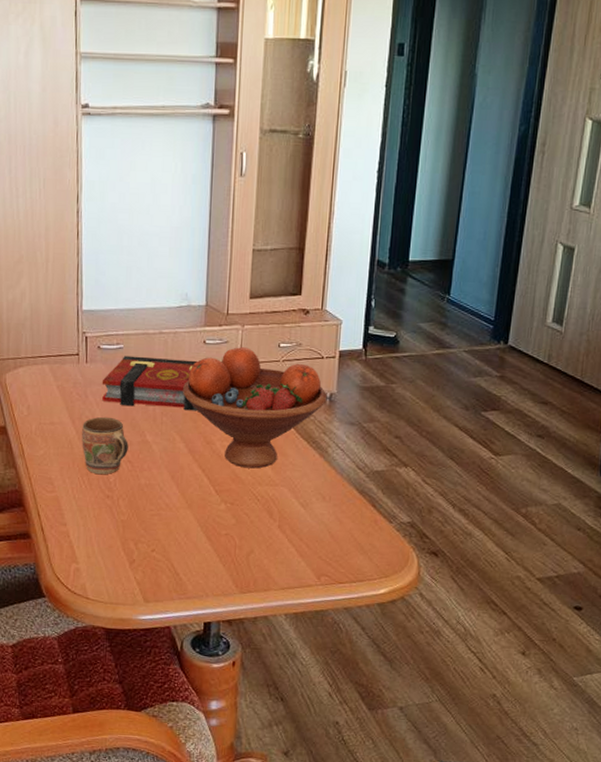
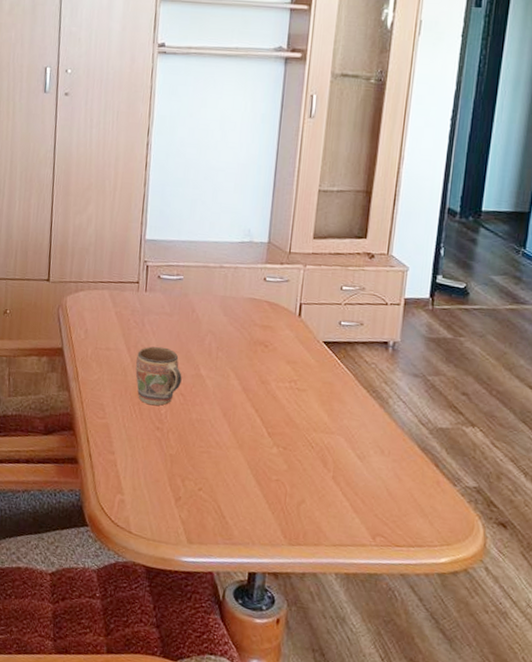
book: present [102,355,198,411] -> none [159,287,257,349]
fruit bowl: present [182,347,327,469] -> none [239,286,390,414]

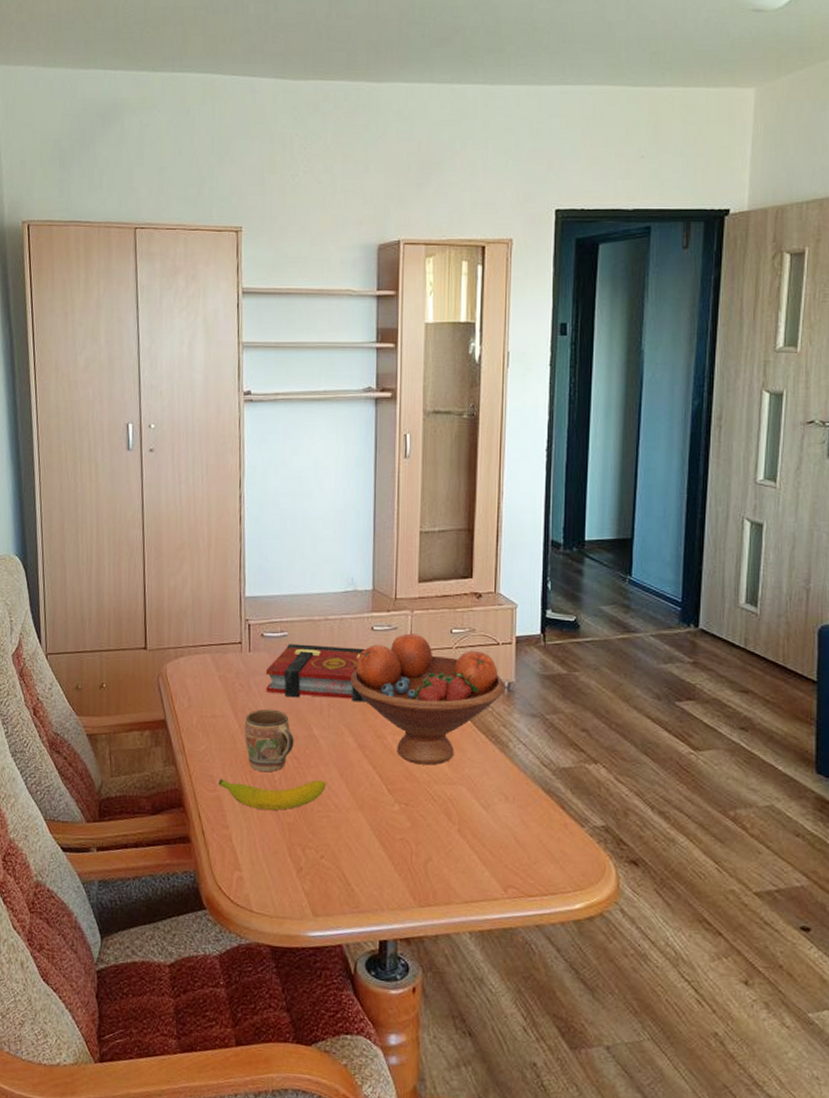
banana: none [107,407,210,443] -> present [218,778,327,811]
book: none [159,287,257,349] -> present [265,643,367,703]
fruit bowl: none [239,286,390,414] -> present [349,633,505,766]

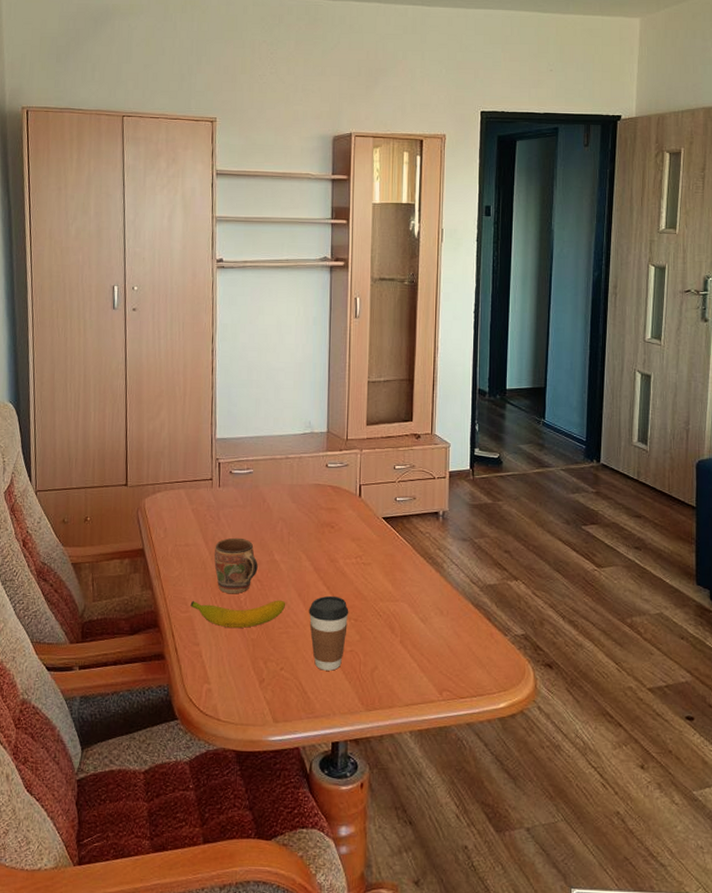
book: present [265,643,367,703] -> none [233,479,322,531]
fruit bowl: present [349,633,505,766] -> none [307,470,440,585]
coffee cup: none [352,776,399,861] -> present [308,595,349,671]

